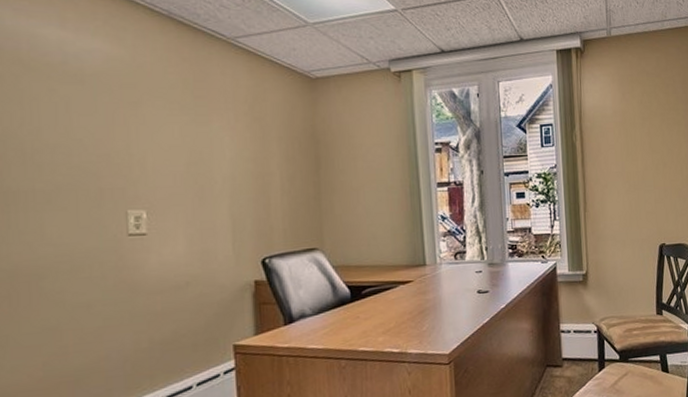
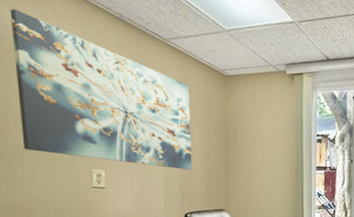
wall art: none [13,11,270,201] -> present [10,9,192,170]

